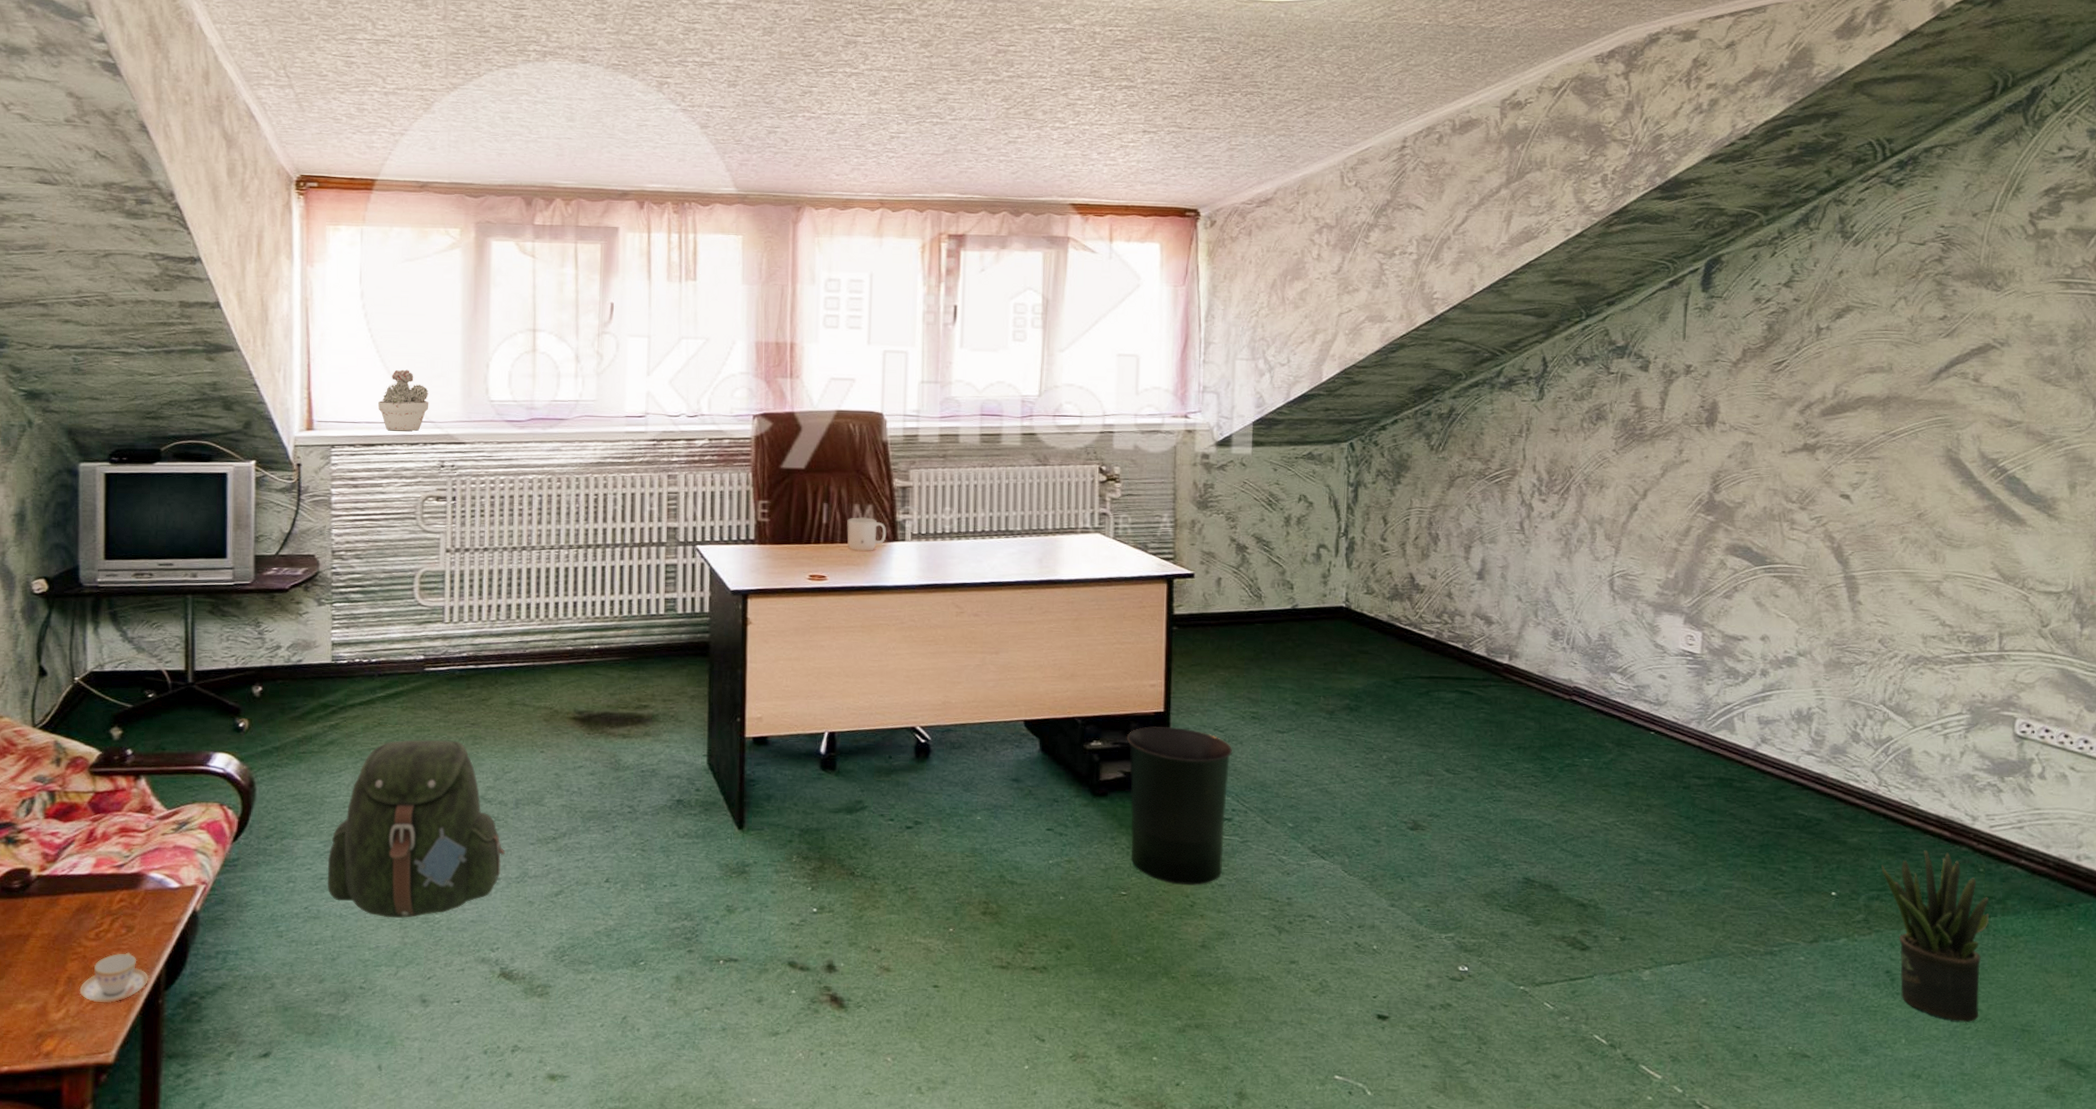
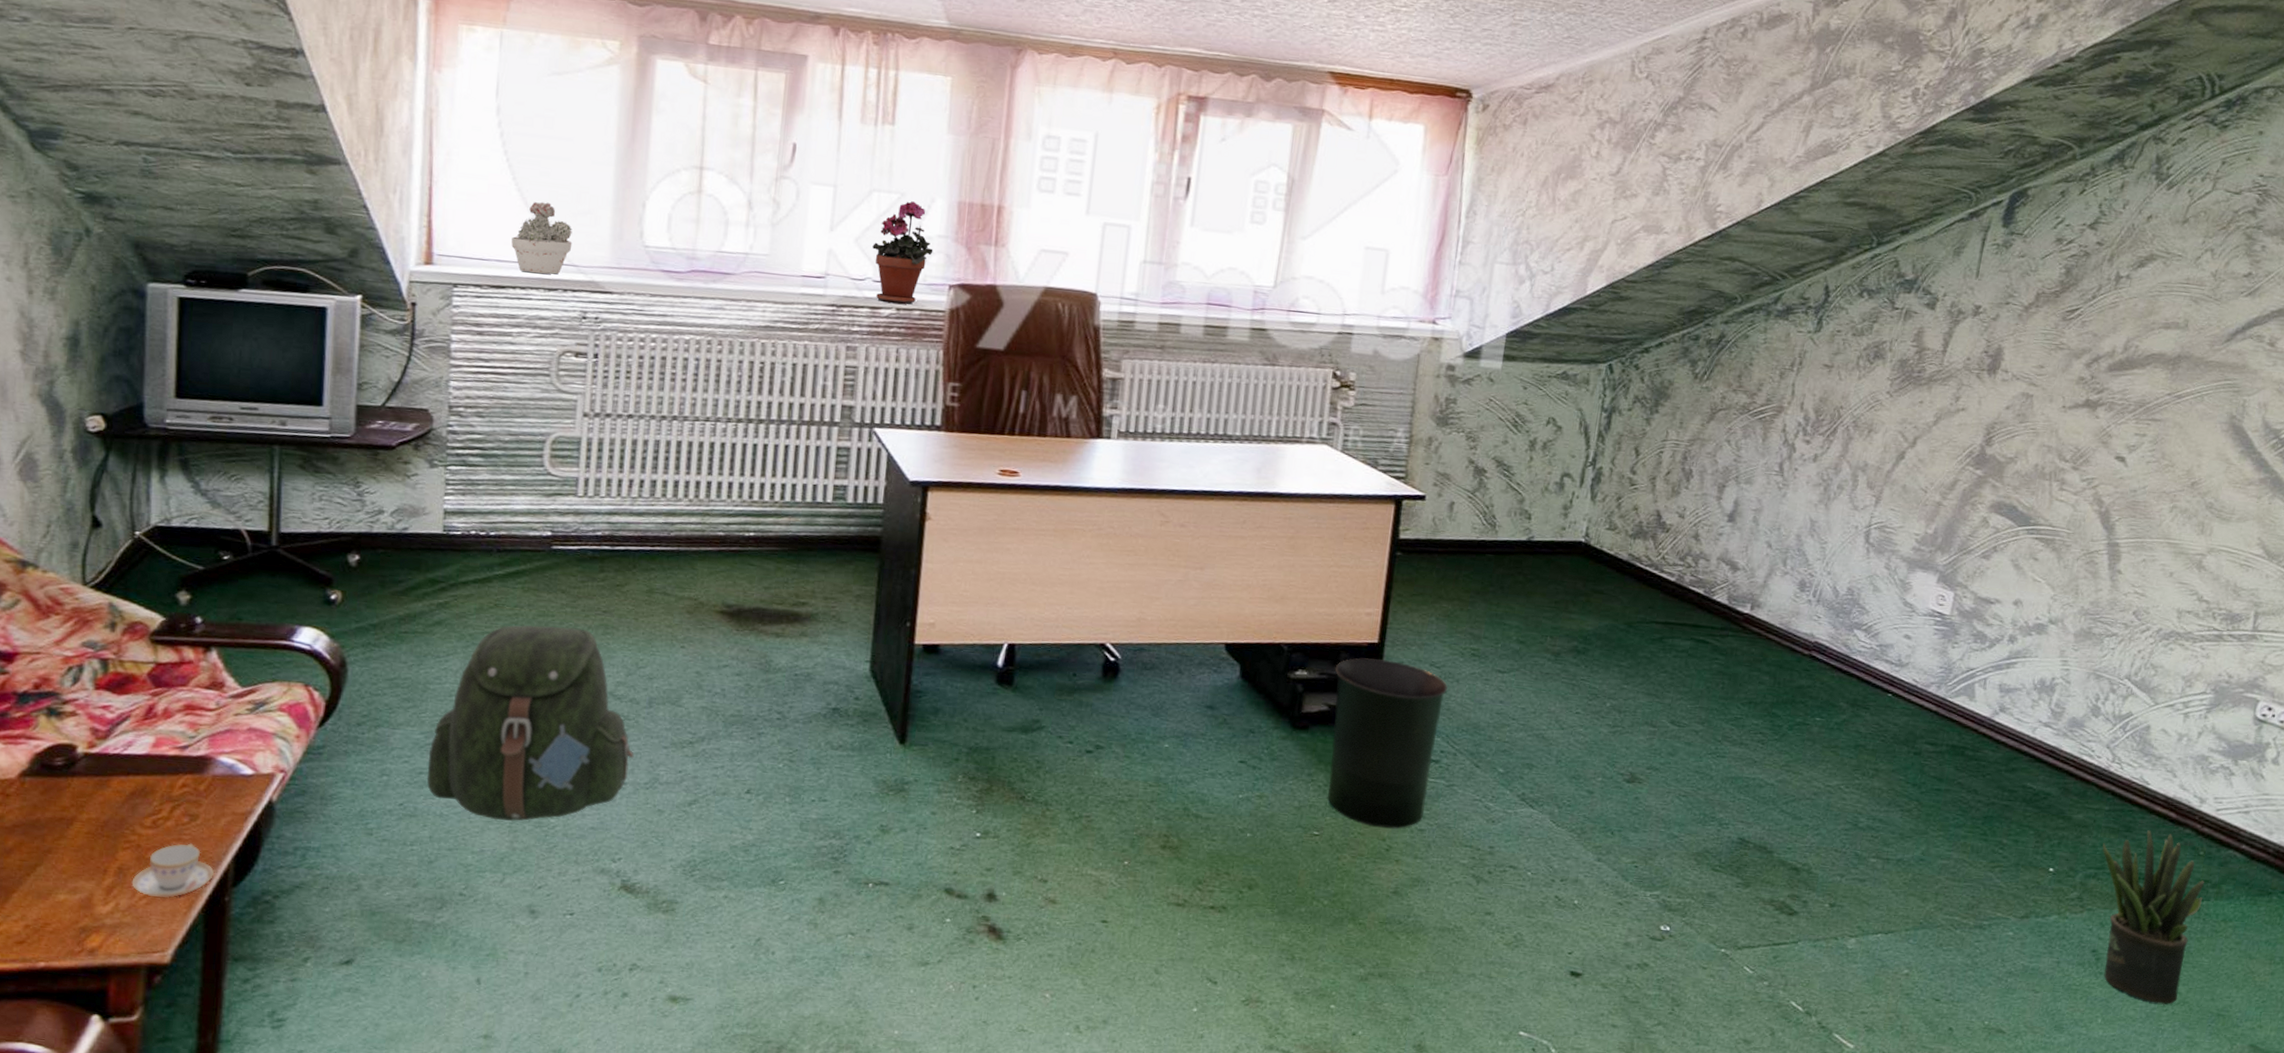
potted plant: none [684,345,737,434] -> present [872,201,933,305]
mug: present [847,517,887,552] -> none [1045,408,1091,448]

